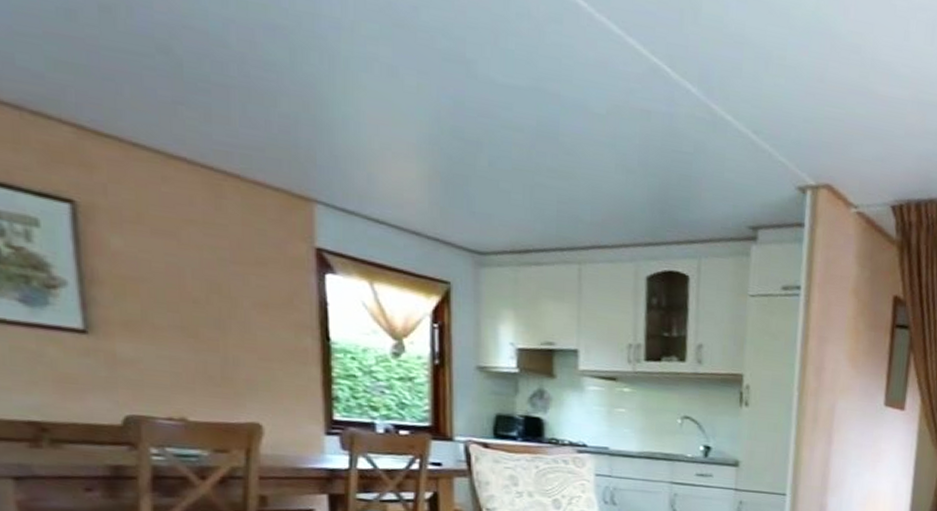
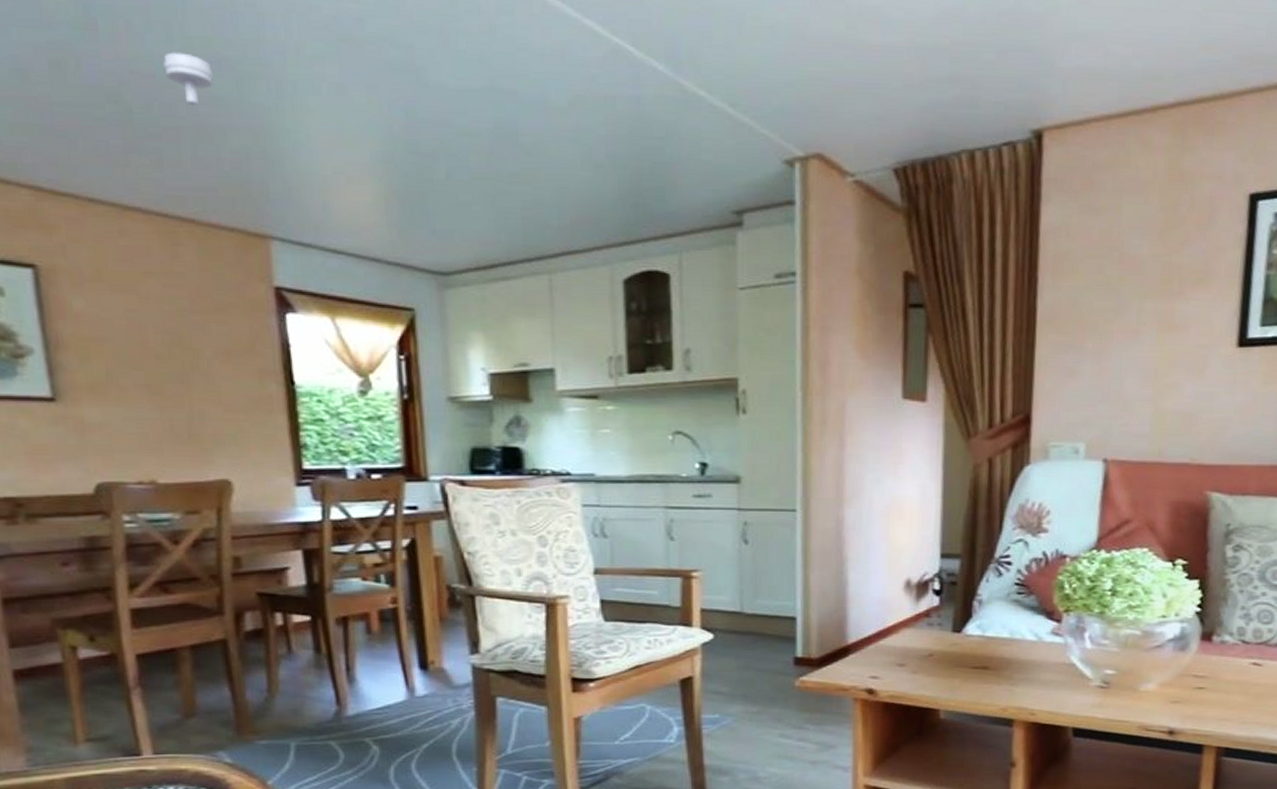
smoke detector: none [217,13,266,68] -> present [163,52,213,105]

